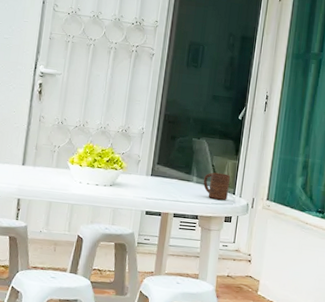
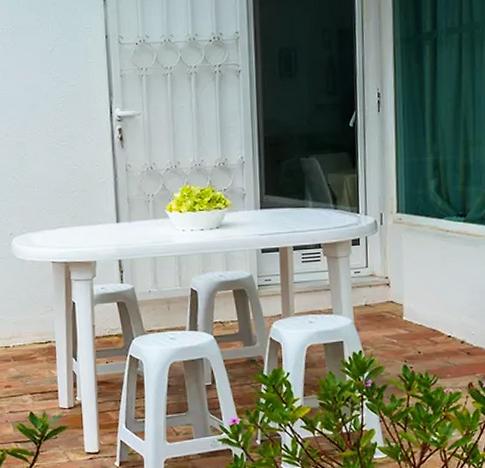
cup: present [203,172,231,200] -> none [320,191,352,222]

